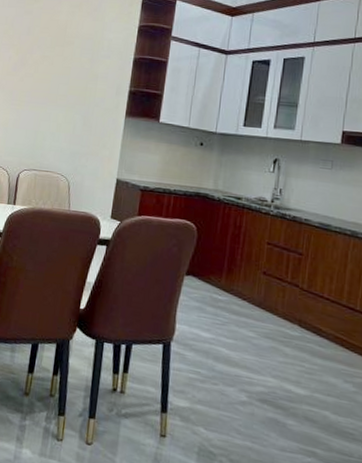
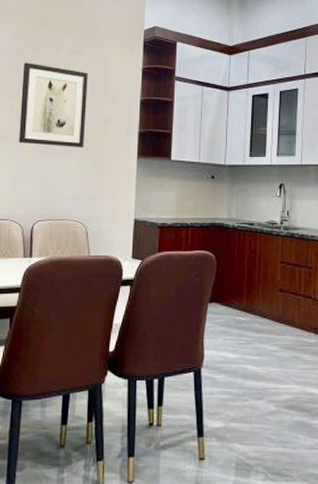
wall art: none [13,14,84,102] -> present [18,62,88,148]

